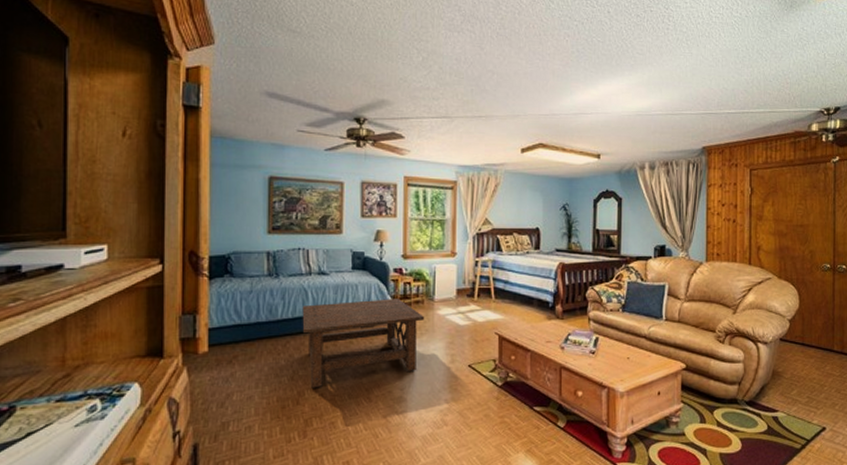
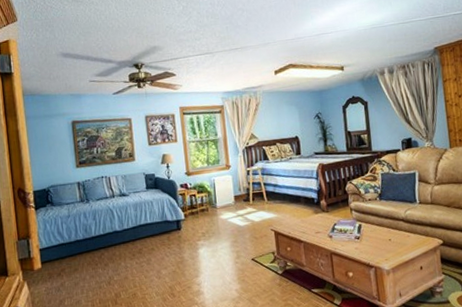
coffee table: present [302,299,425,388] -> none [110,209,211,290]

